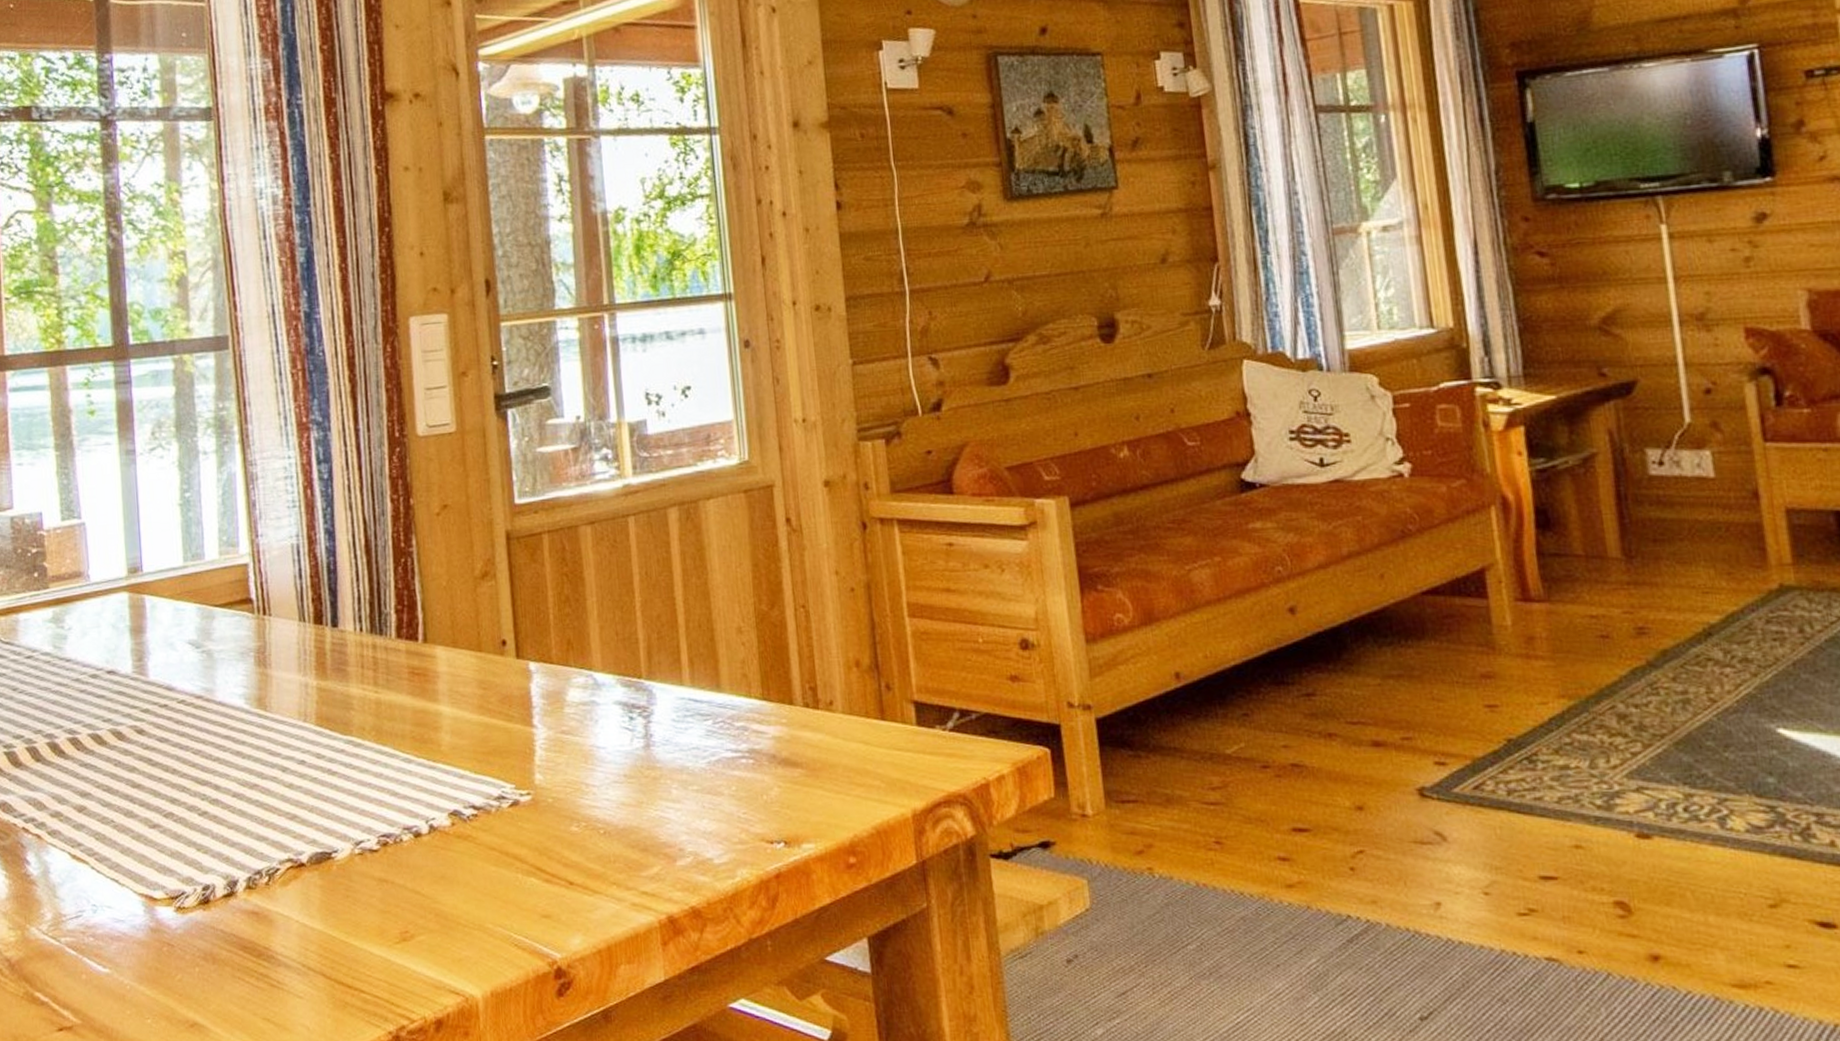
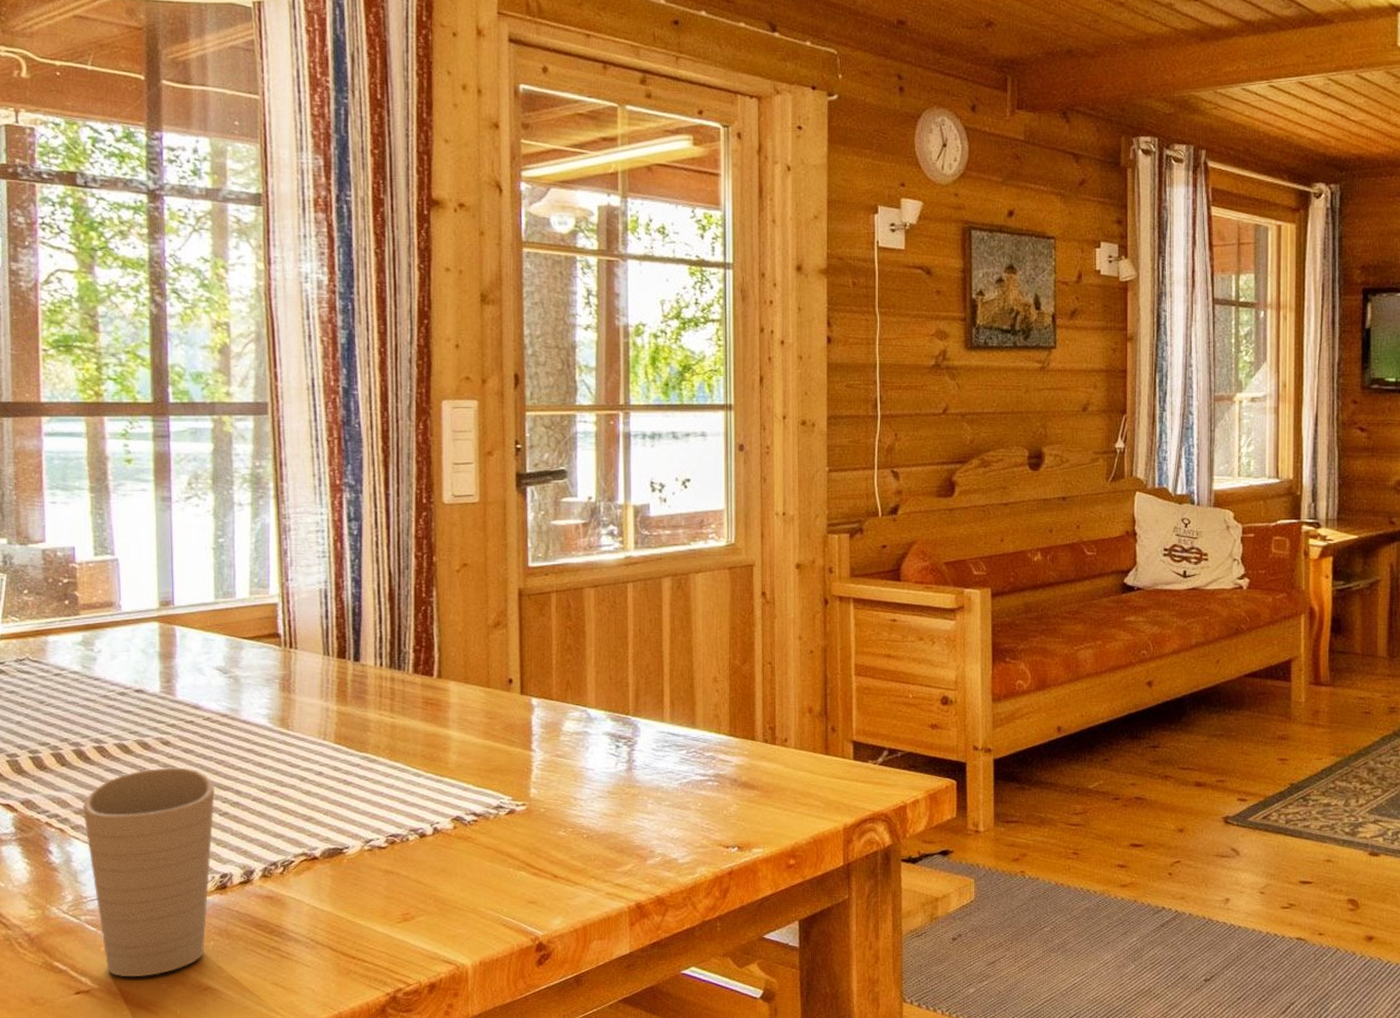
cup: none [59,759,193,1011] -> present [83,766,215,977]

